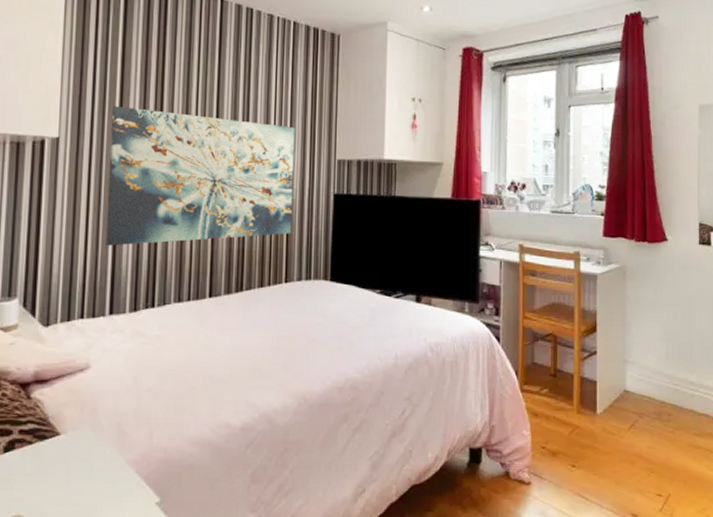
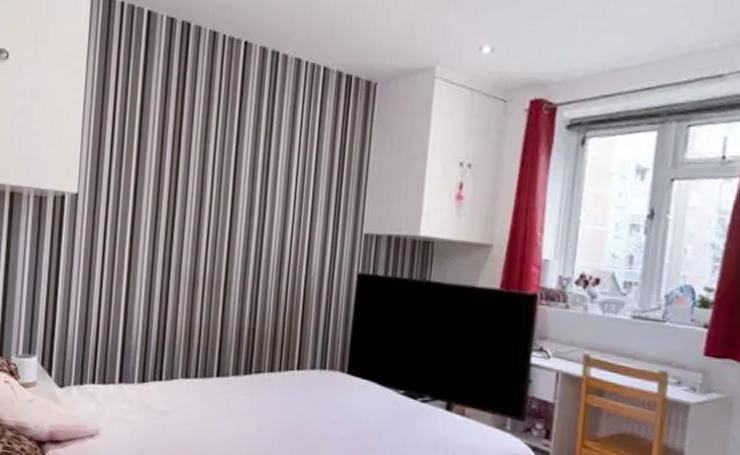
wall art: present [105,106,295,246] -> none [117,162,318,316]

